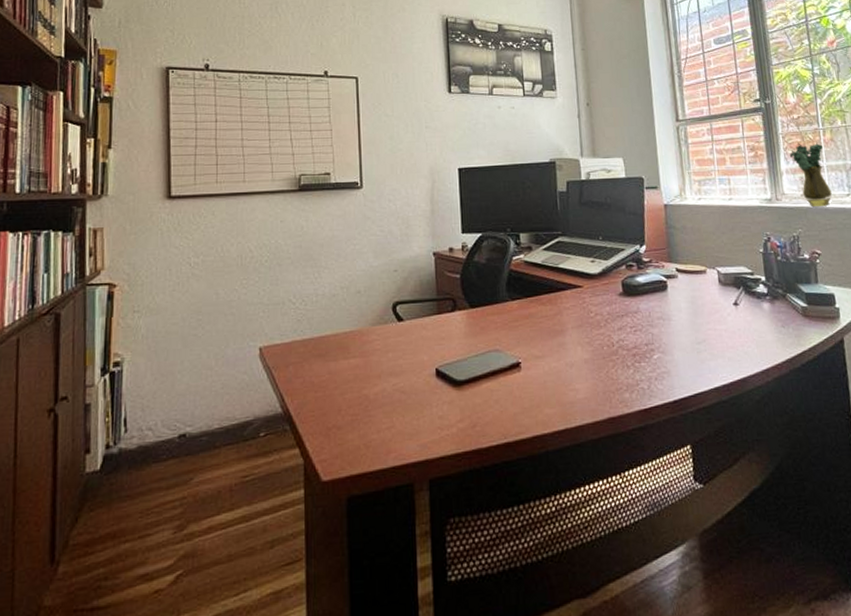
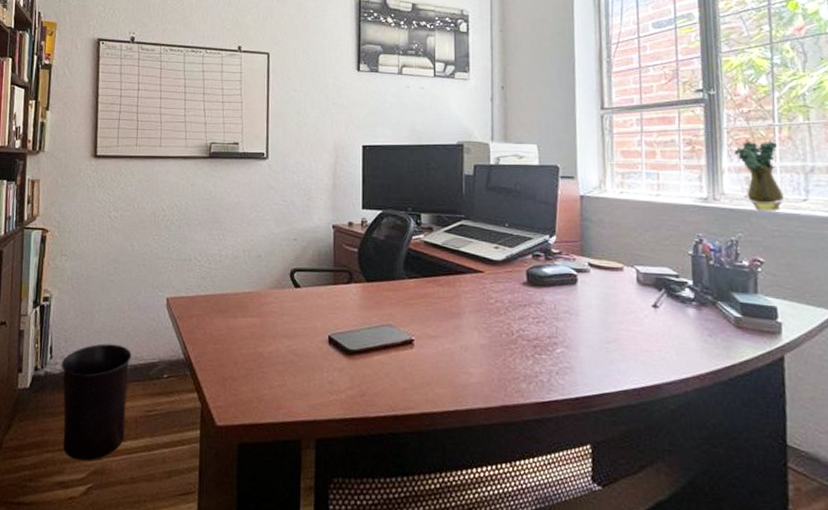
waste bin: none [138,406,222,546] -> present [61,343,132,461]

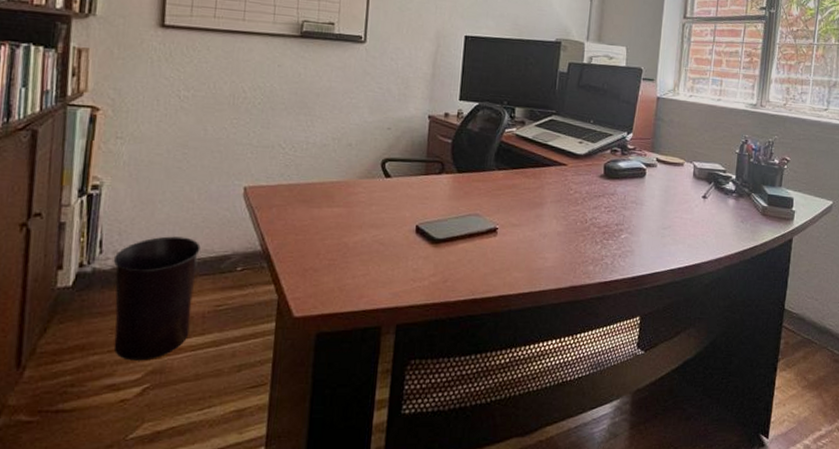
vase: present [735,139,784,210] -> none [782,54,814,117]

